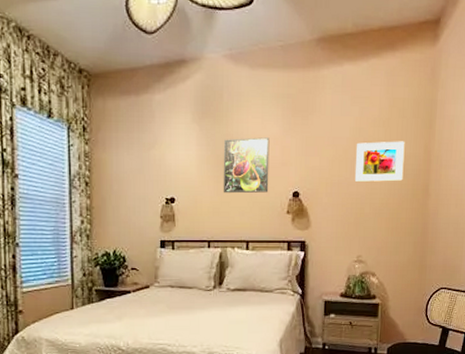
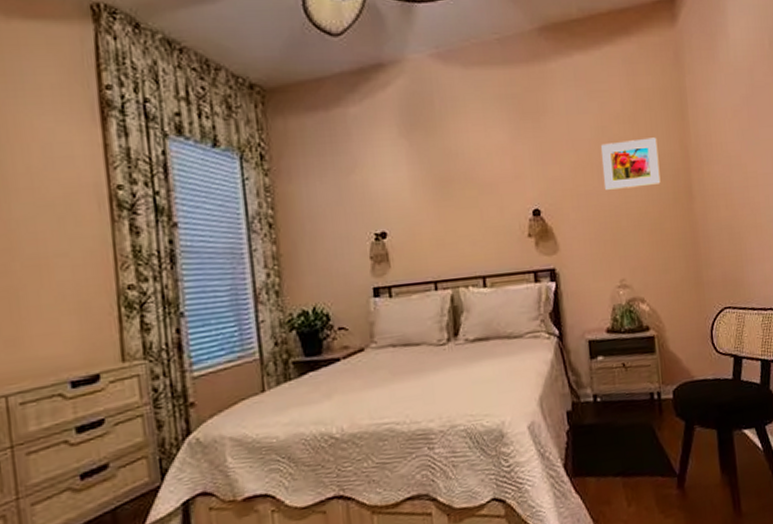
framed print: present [223,137,270,194] -> none [441,147,503,220]

